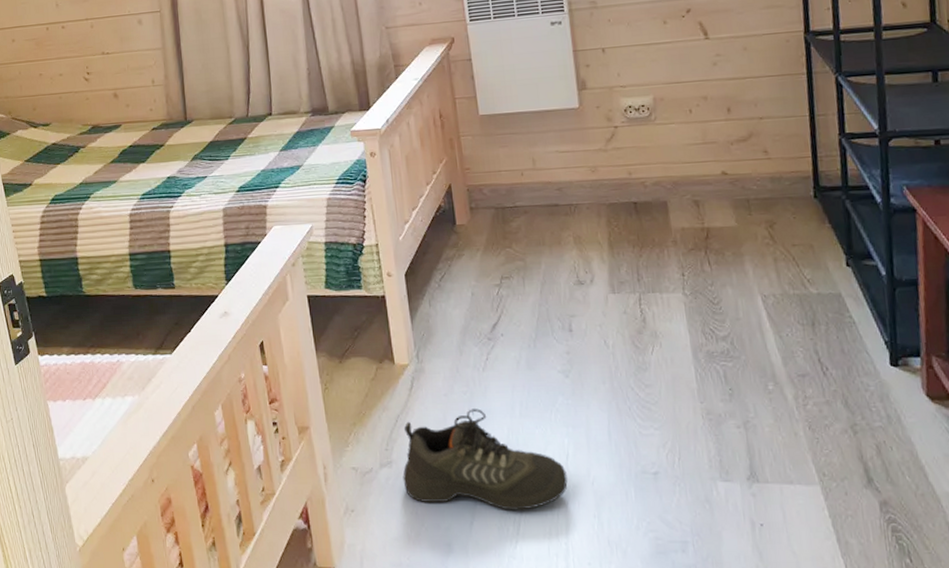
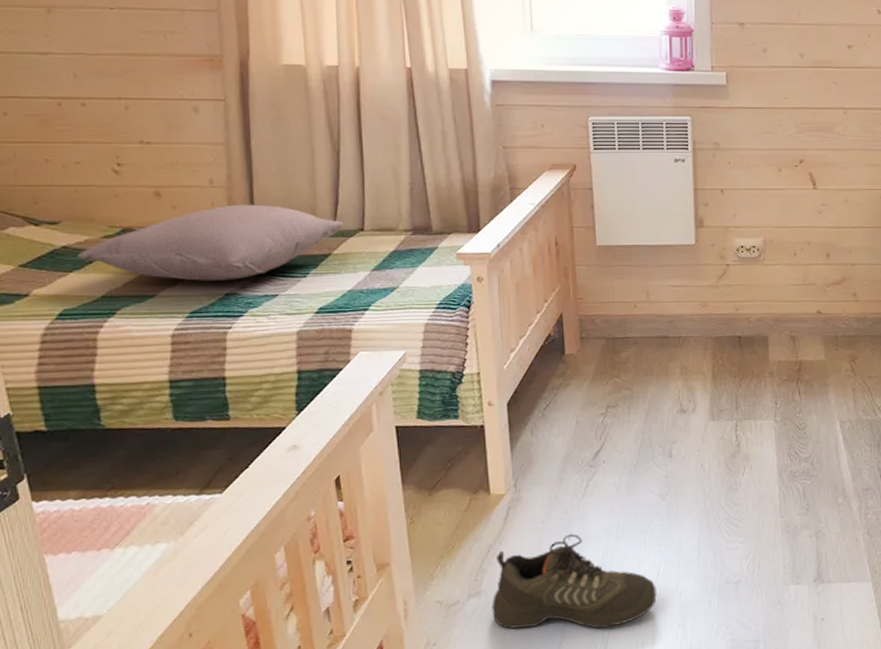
pillow: none [62,98,255,167] -> present [77,204,344,281]

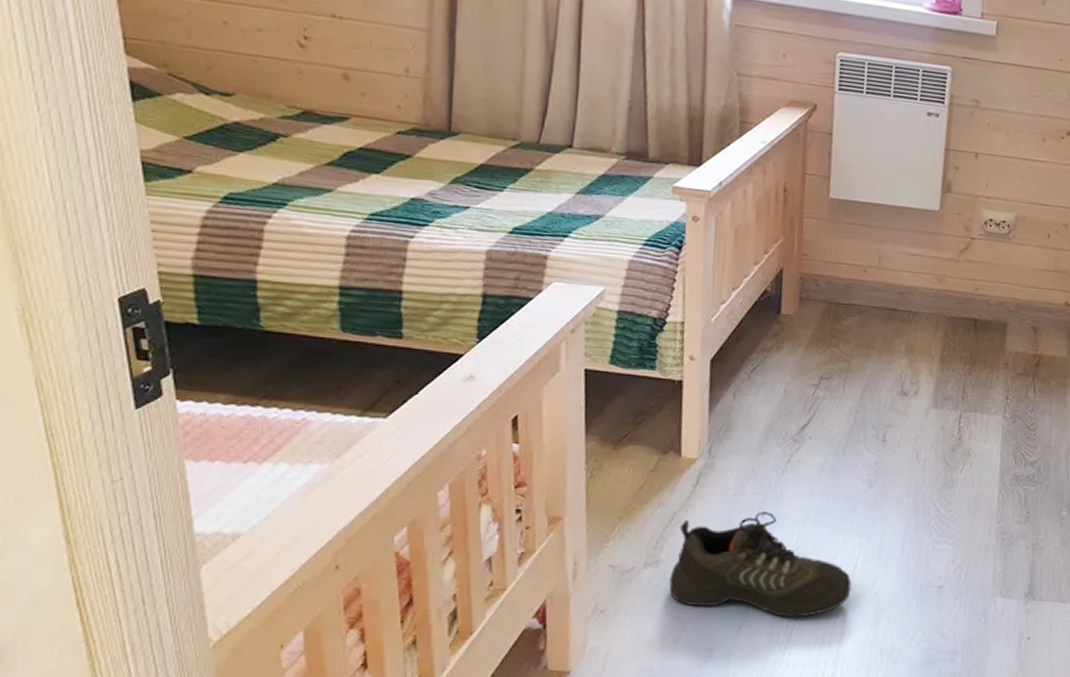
pillow: present [77,204,344,281] -> none [249,99,551,185]

